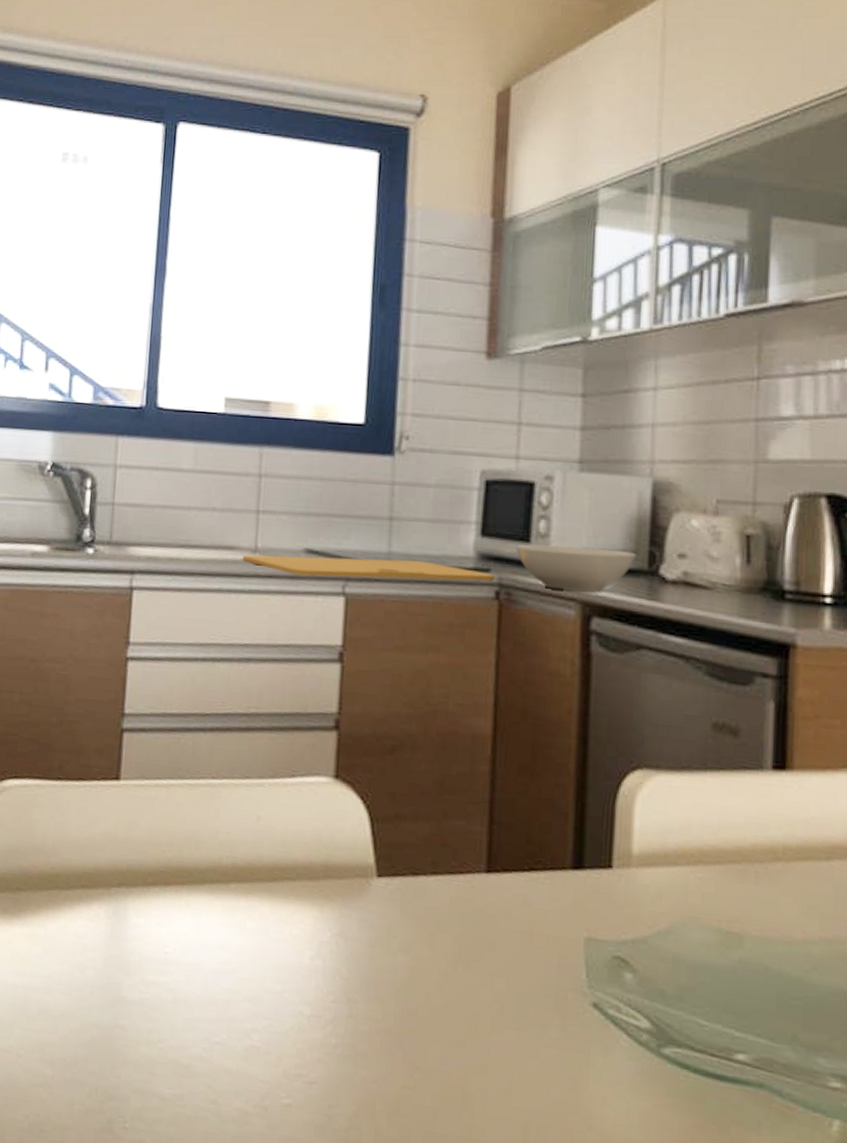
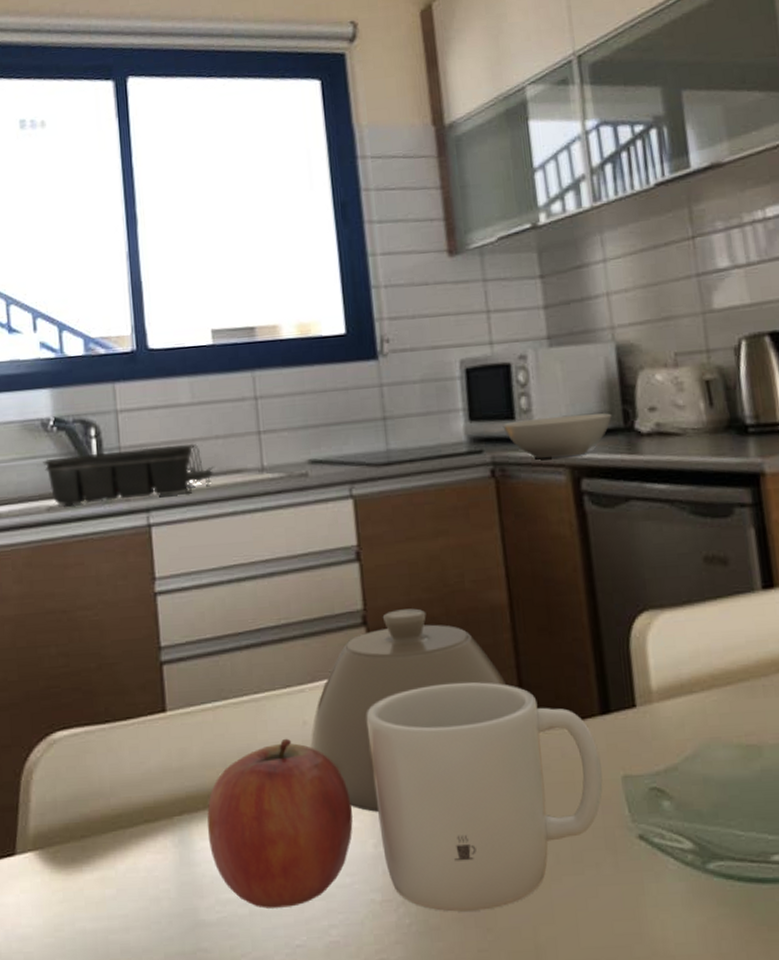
dish rack: none [34,502,208,564] -> present [43,443,215,507]
fruit: none [143,830,294,1003] -> present [207,738,353,909]
cutting board: present [242,554,496,582] -> none [251,453,489,486]
sugar bowl: none [261,719,477,924] -> present [310,608,507,812]
mug: none [319,804,565,1048] -> present [366,682,603,912]

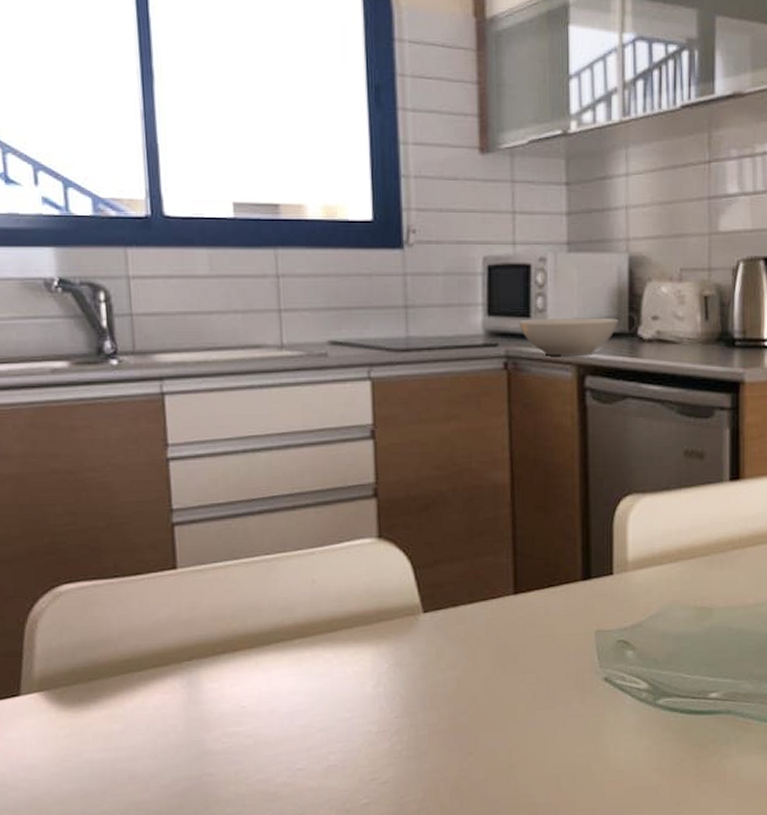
dish rack: present [43,443,215,507] -> none [46,316,233,370]
fruit: present [207,738,353,909] -> none [215,594,355,739]
sugar bowl: present [310,608,507,812] -> none [318,484,503,659]
mug: present [366,682,603,912] -> none [372,549,579,740]

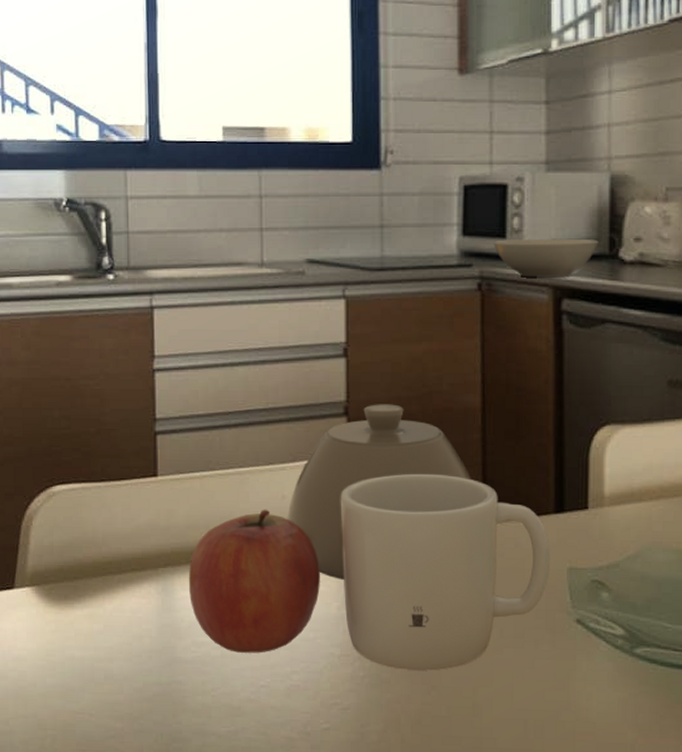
fruit: none [215,594,355,739] -> present [188,509,320,653]
sugar bowl: none [318,484,503,659] -> present [287,404,472,579]
mug: none [372,549,579,740] -> present [340,473,550,671]

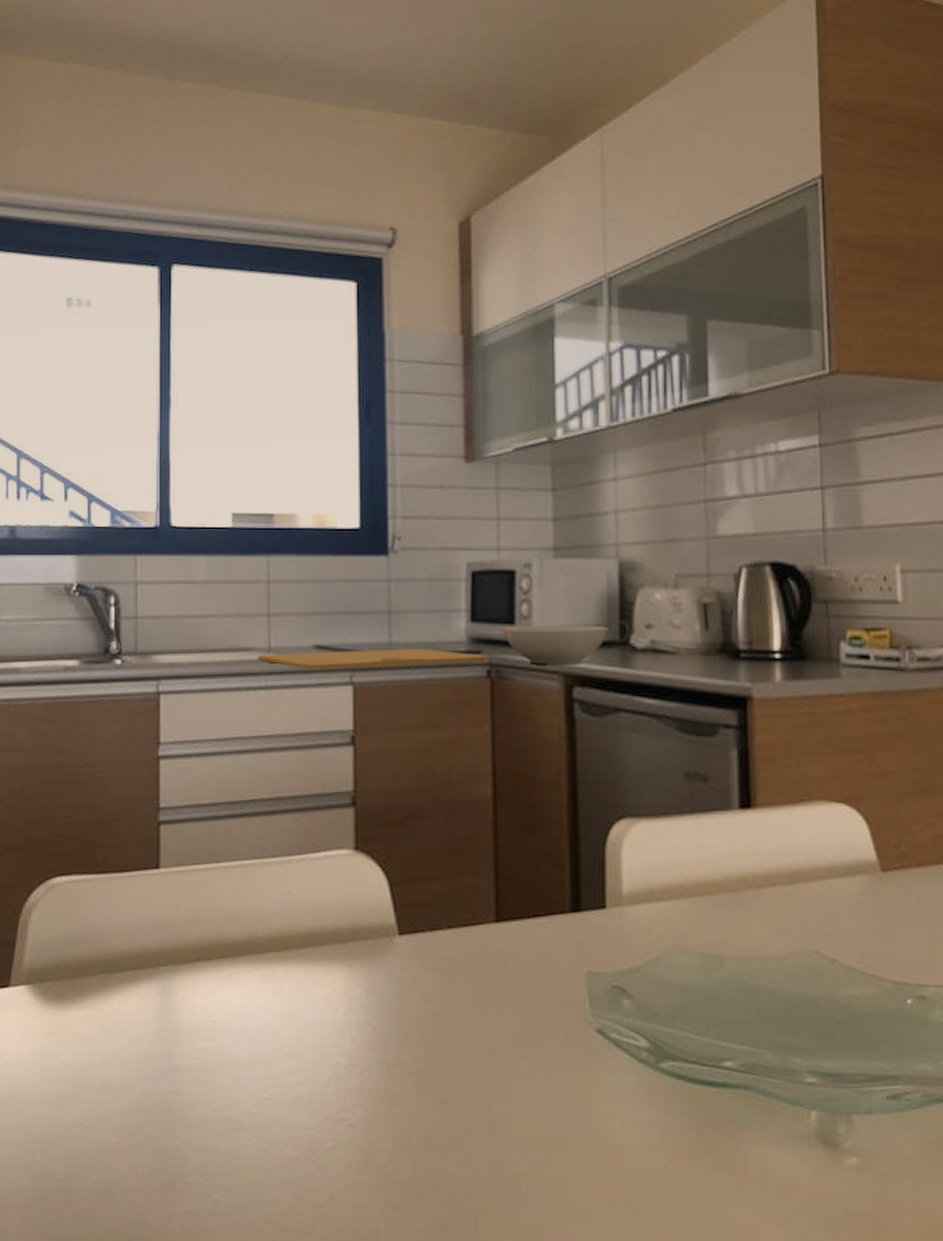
fruit: present [188,509,320,653] -> none [189,904,326,1062]
cutting board: none [250,261,477,283] -> present [258,648,486,669]
sugar bowl: present [287,404,472,579] -> none [292,794,484,982]
mug: present [340,473,550,671] -> none [347,868,567,1084]

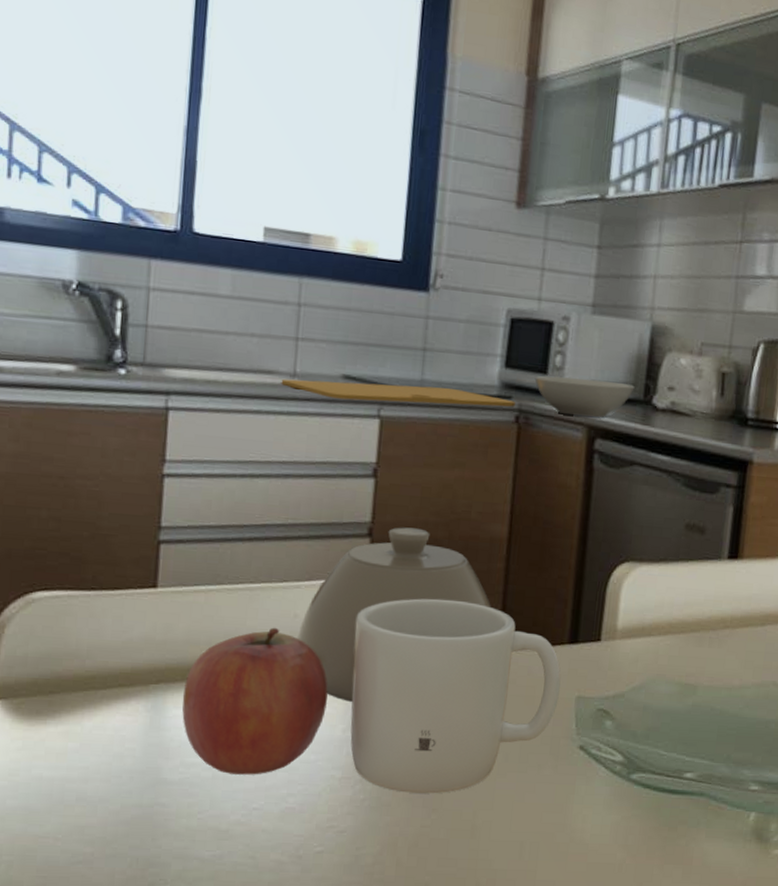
fruit: none [189,904,326,1062] -> present [182,627,328,775]
sugar bowl: none [292,794,484,982] -> present [297,527,492,702]
mug: none [347,868,567,1084] -> present [350,598,561,794]

